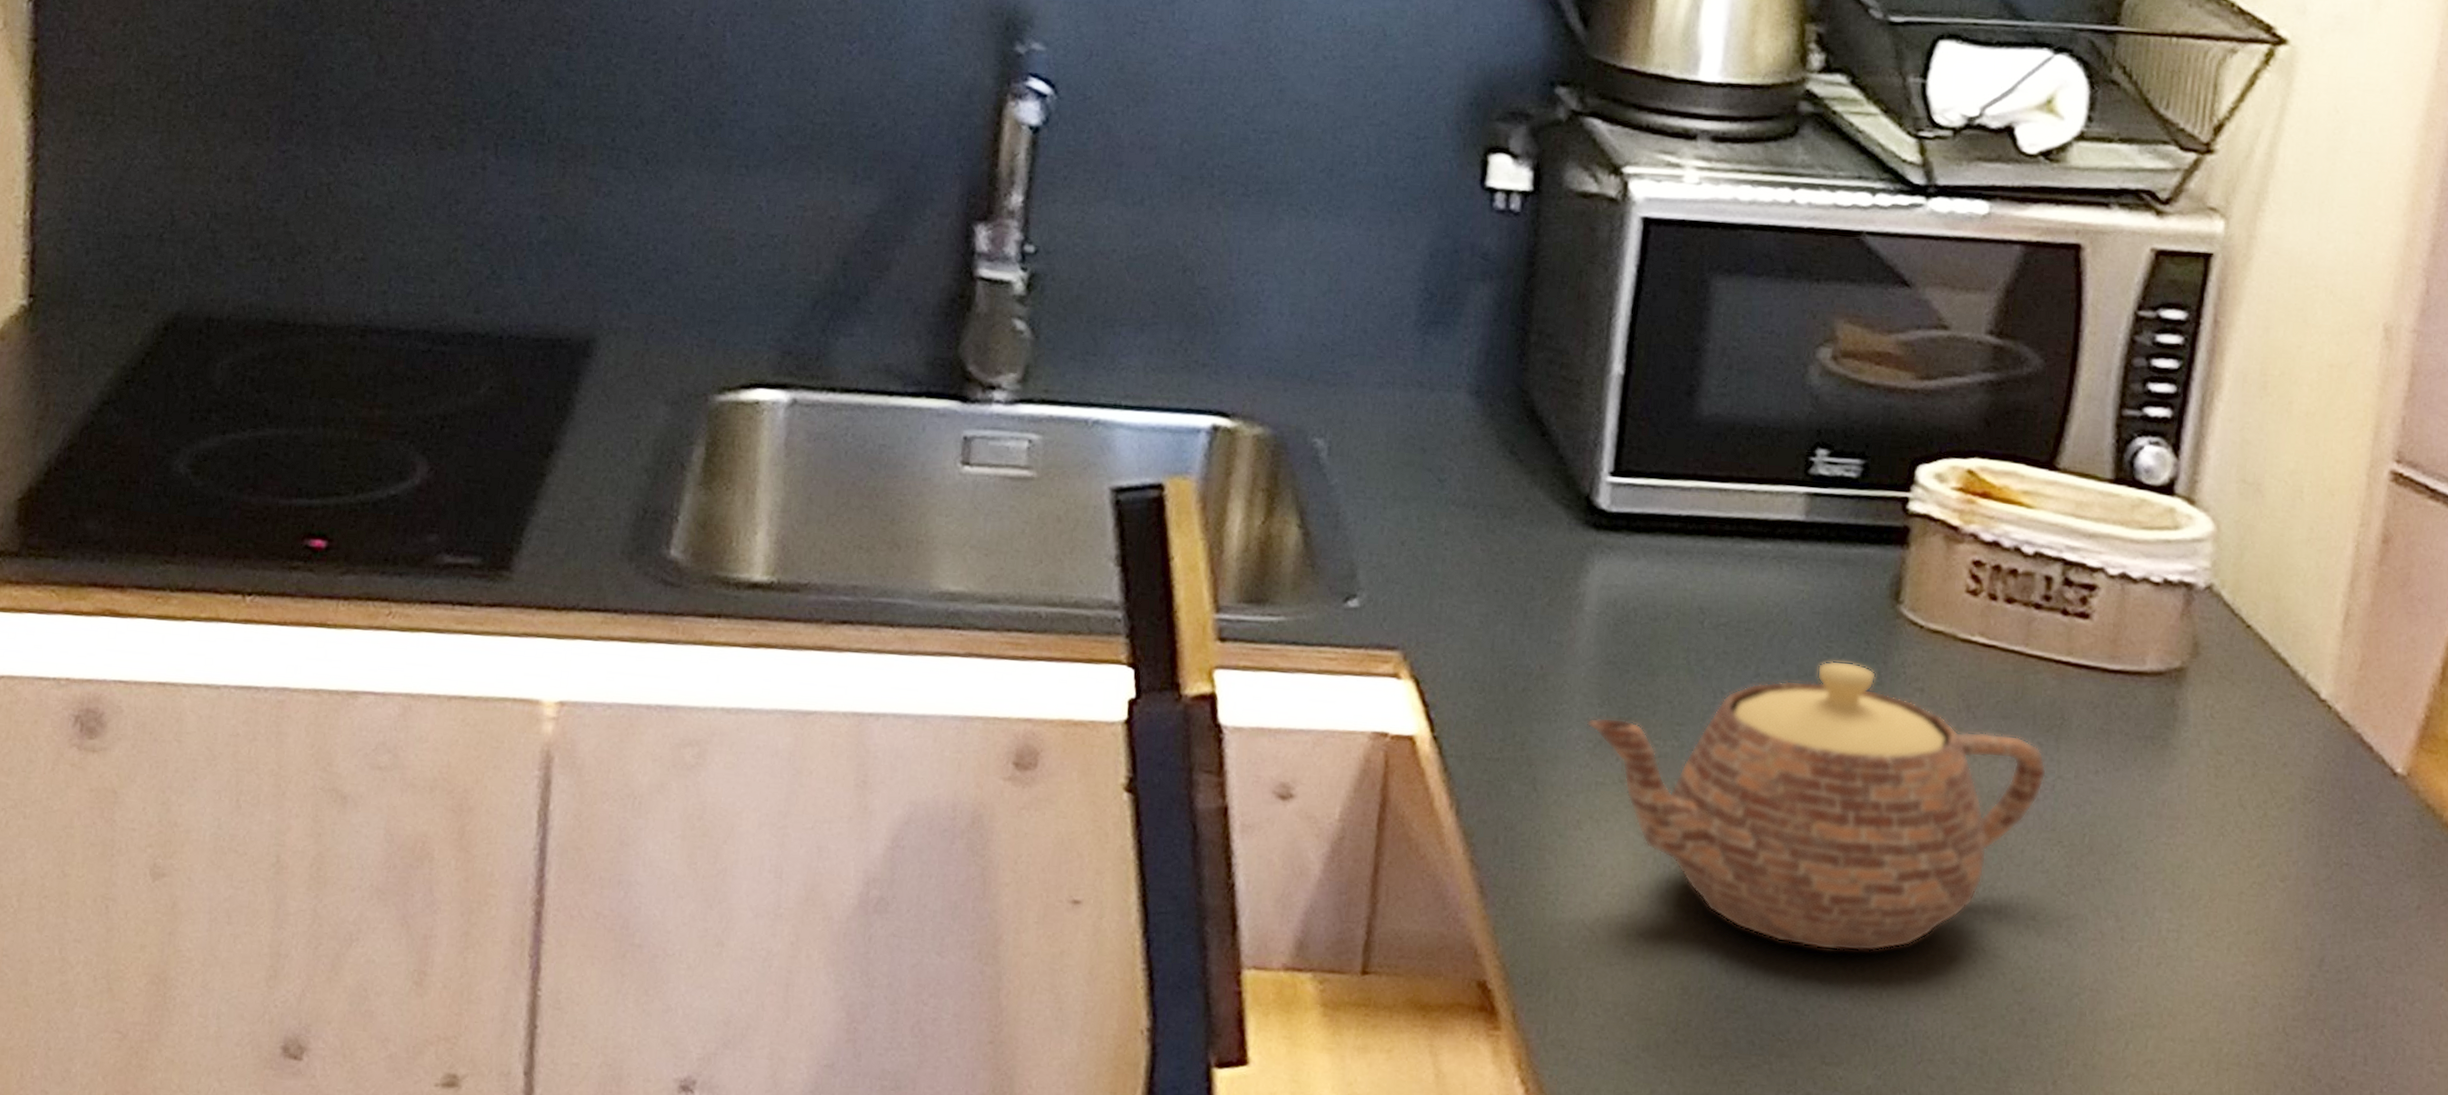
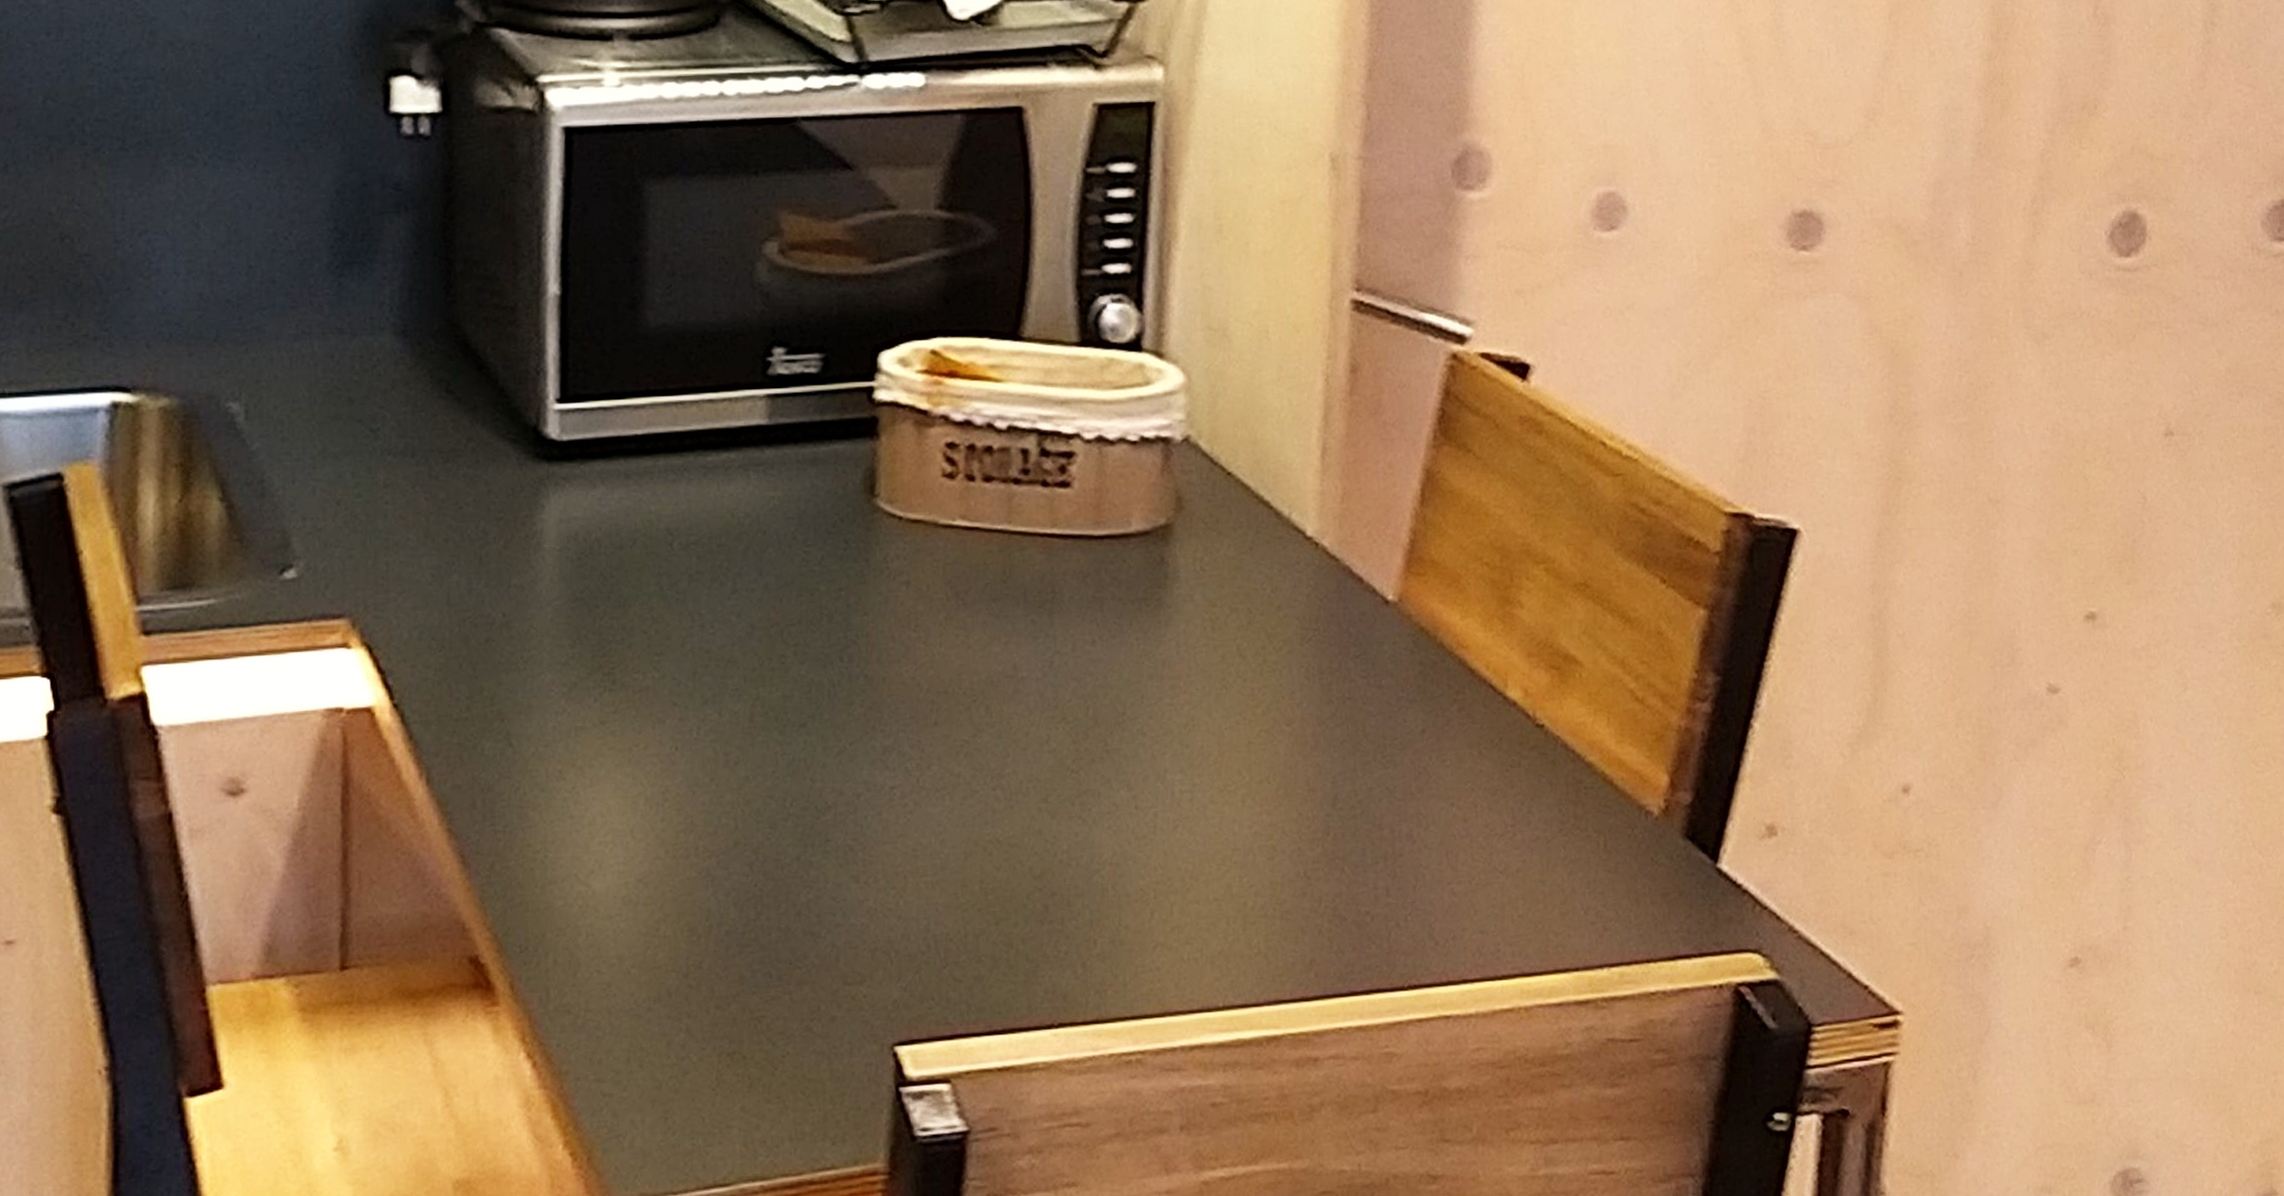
teapot: present [1587,660,2047,952] -> none [559,564,1044,867]

